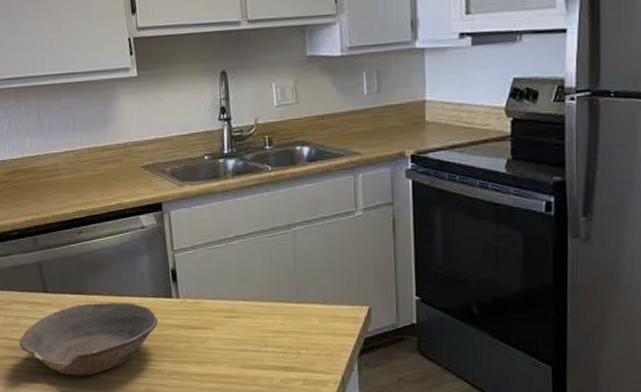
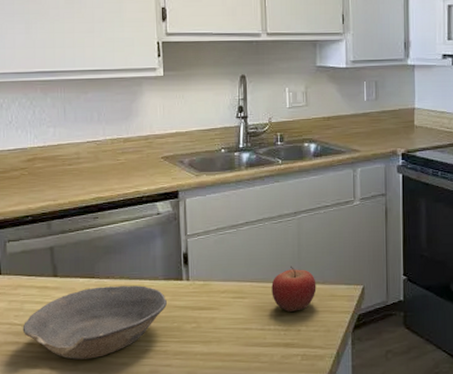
fruit: none [267,283,317,333] -> present [271,265,317,312]

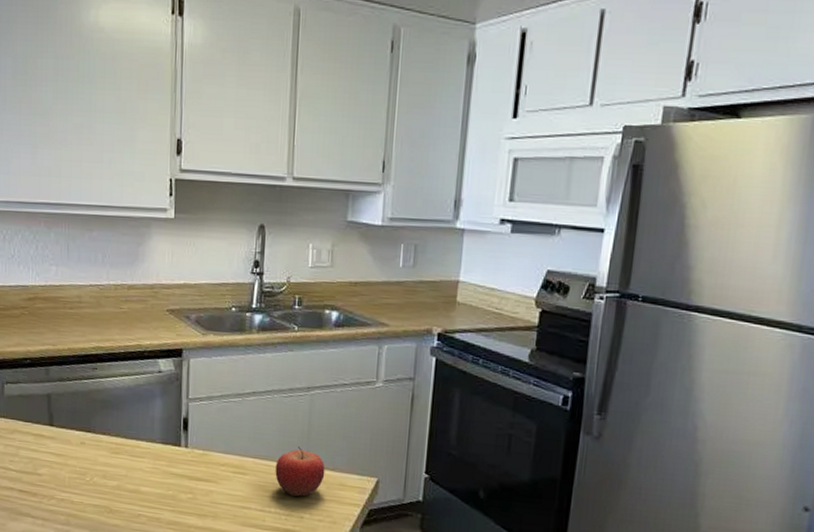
bowl: present [22,285,167,360] -> none [17,442,163,516]

